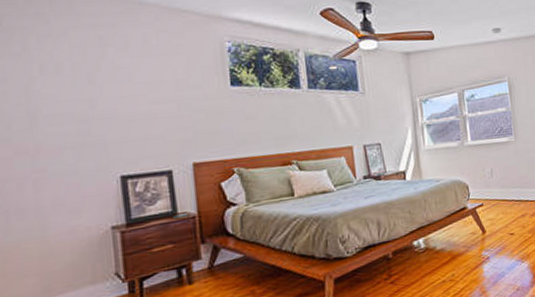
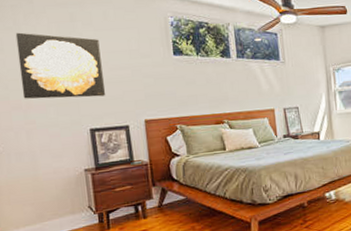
wall art: none [24,59,144,141] -> present [15,32,106,99]

